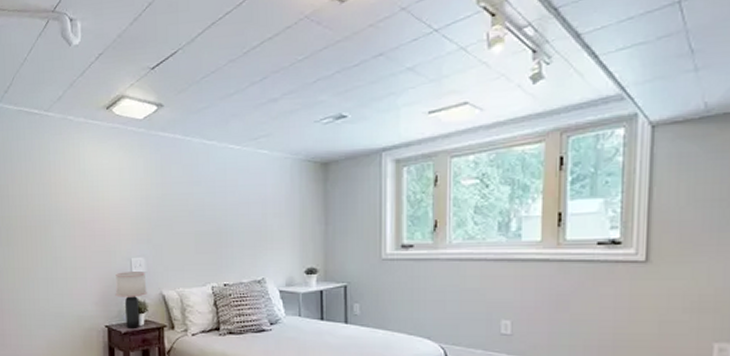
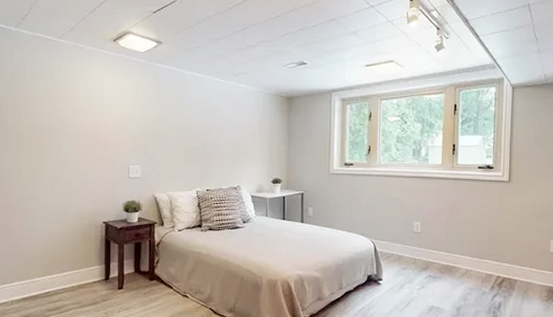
table lamp: present [115,272,147,330] -> none [113,177,141,226]

